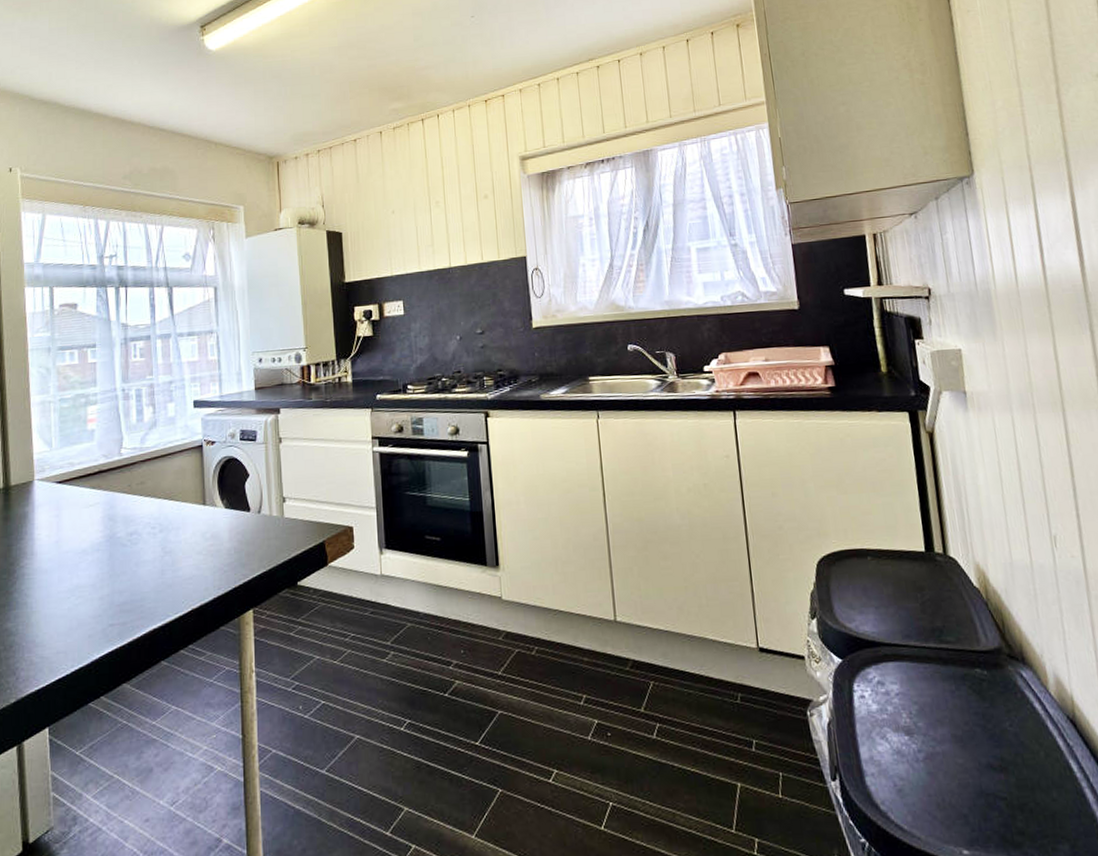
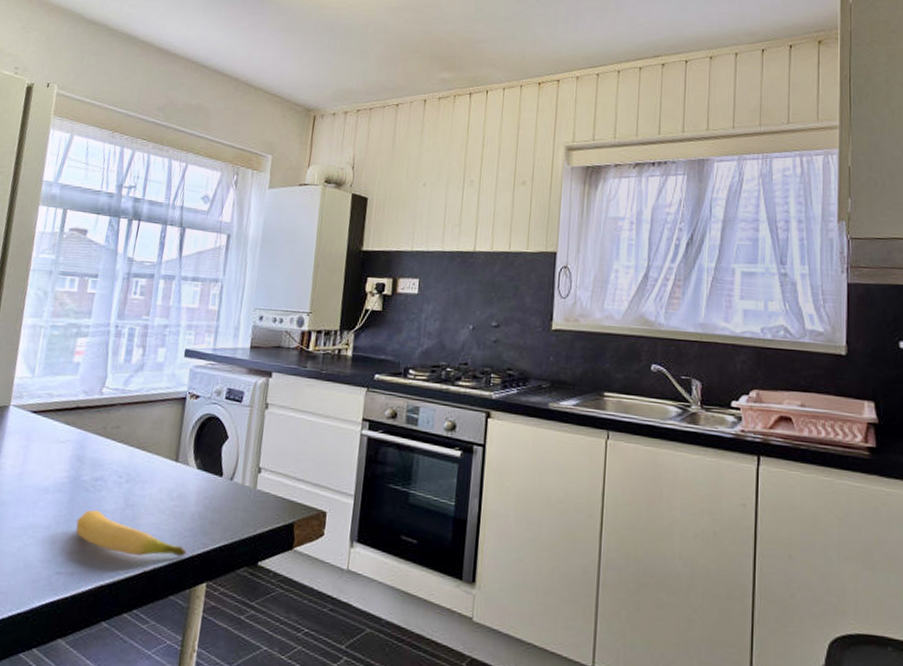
banana: none [120,561,229,597] -> present [76,509,187,556]

